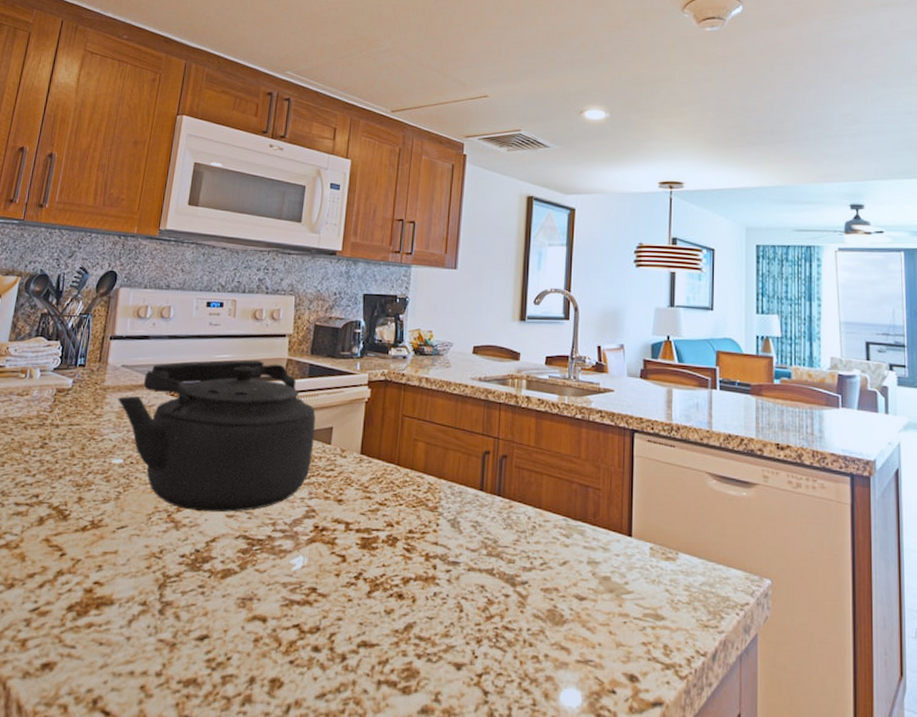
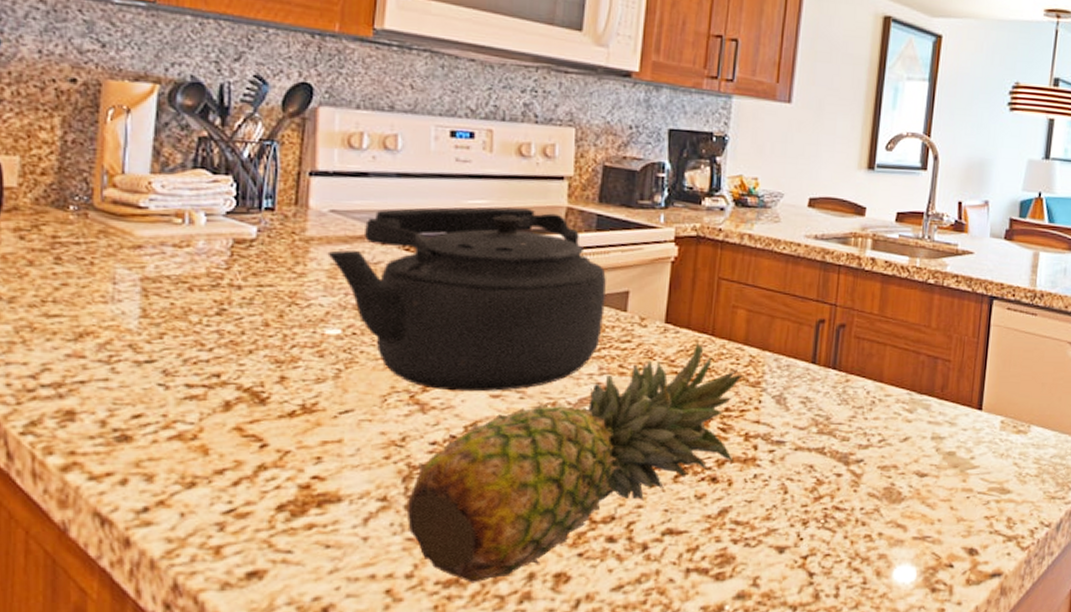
fruit: none [160,471,423,684] -> present [408,342,743,583]

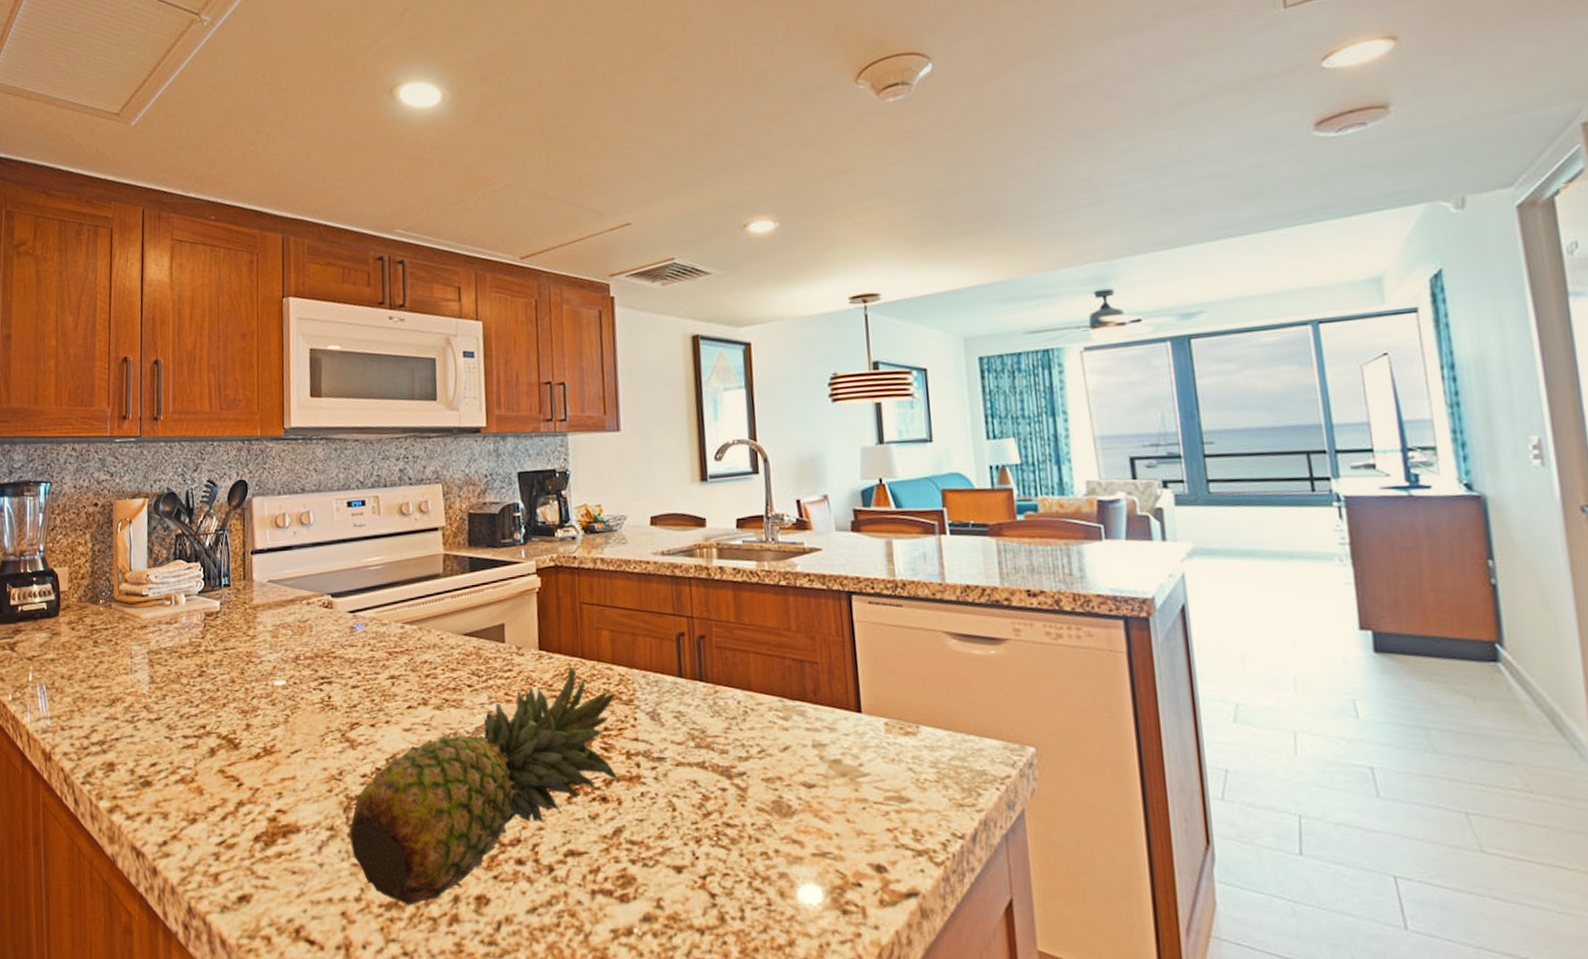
kettle: present [327,207,606,392] -> none [270,559,486,728]

